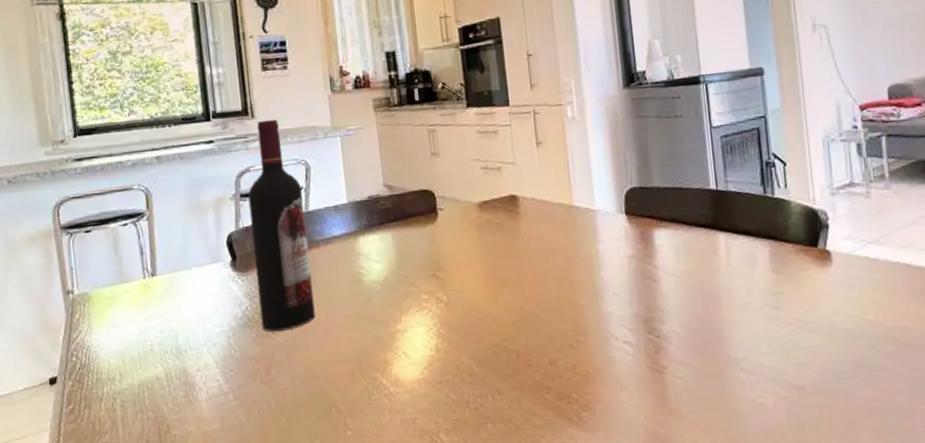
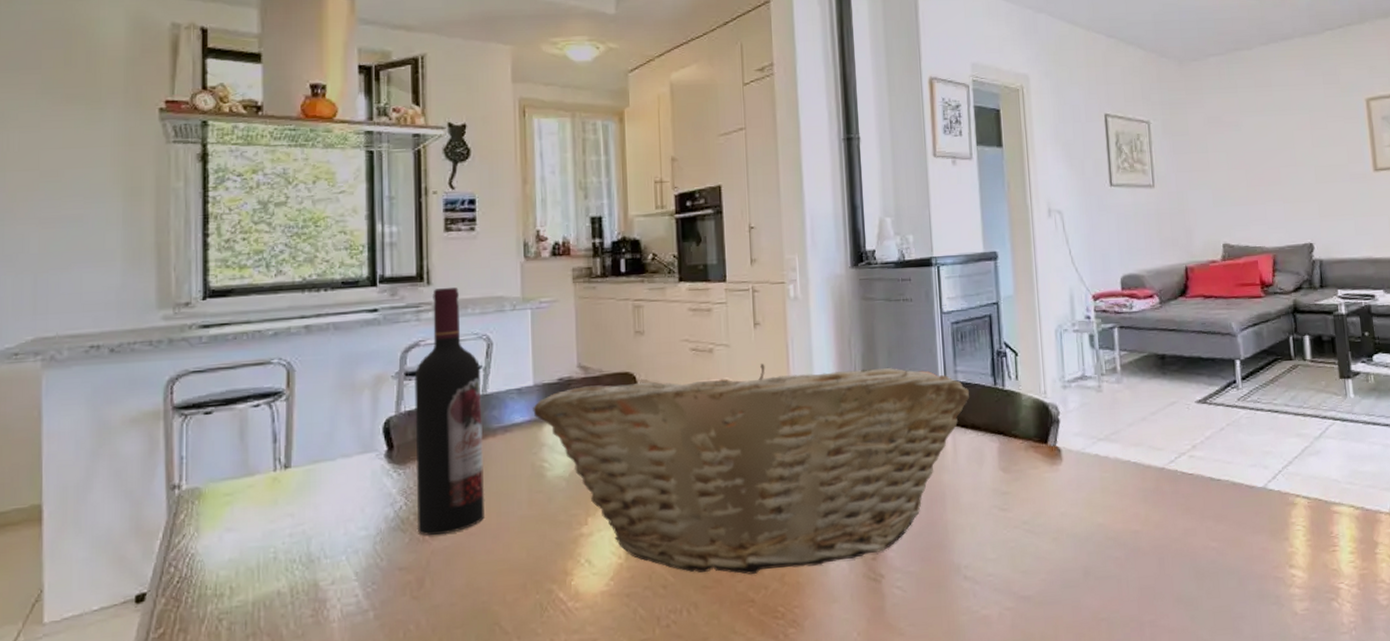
fruit basket: none [348,179,741,365] -> present [533,363,970,575]

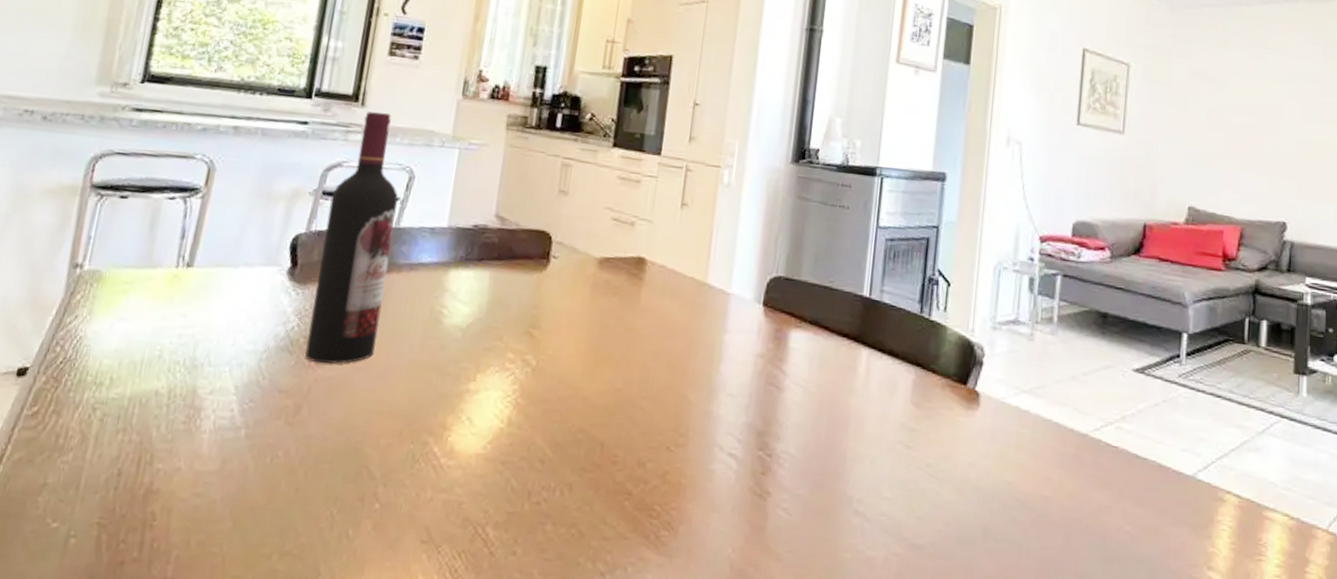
fruit basket: present [533,363,970,575] -> none [442,236,893,470]

